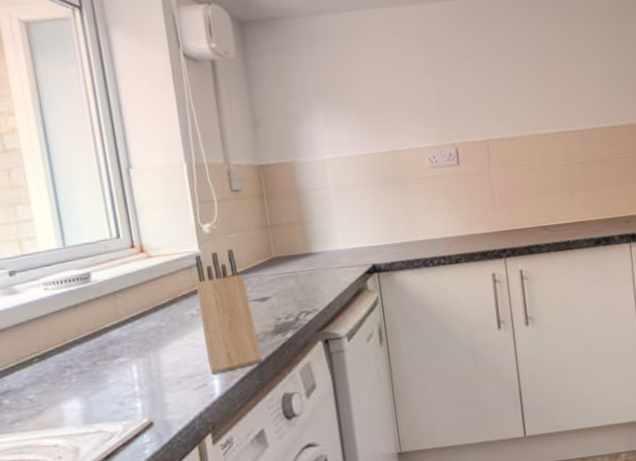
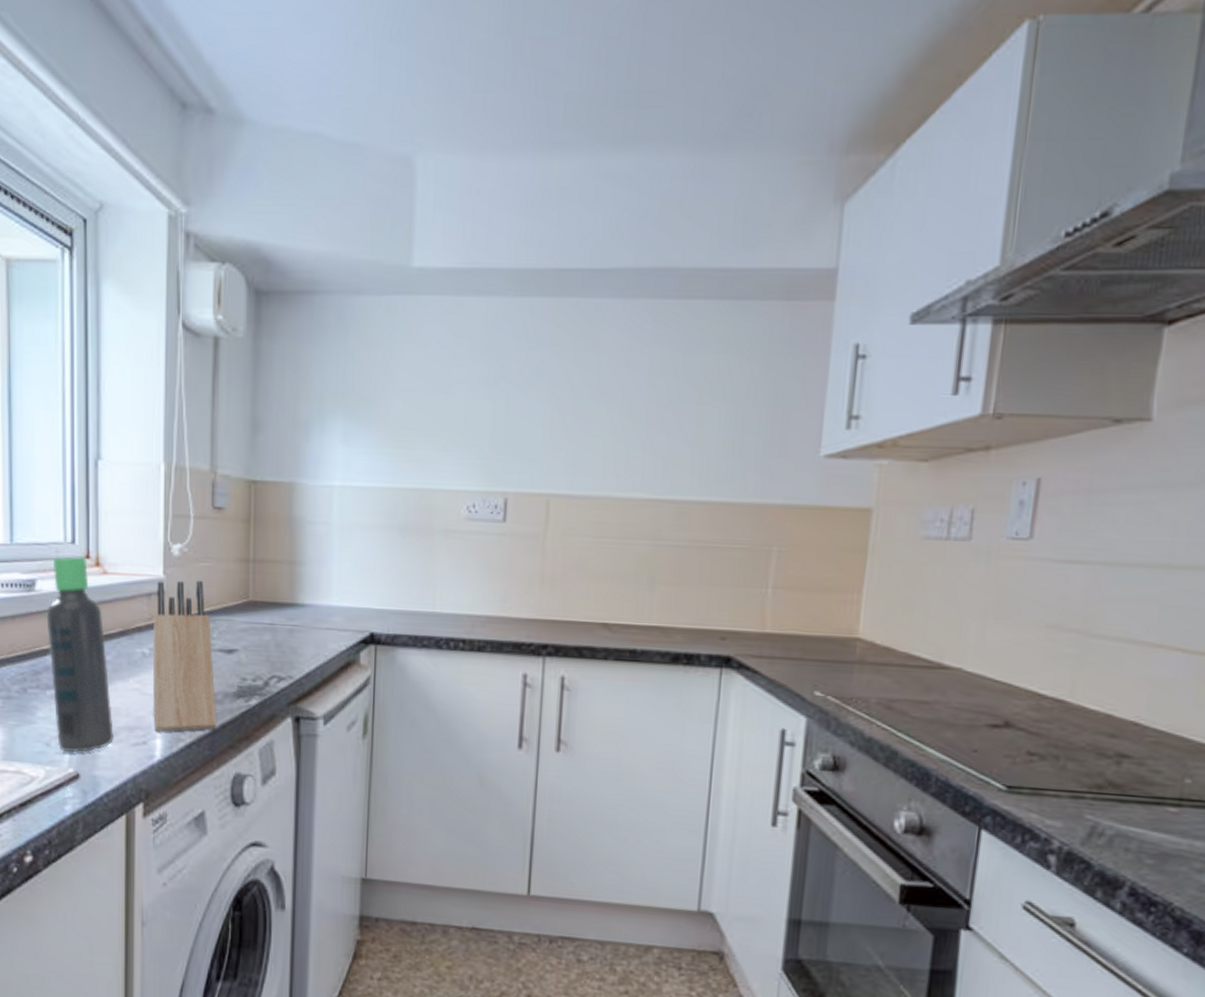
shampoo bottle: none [102,246,178,407] -> present [46,555,114,753]

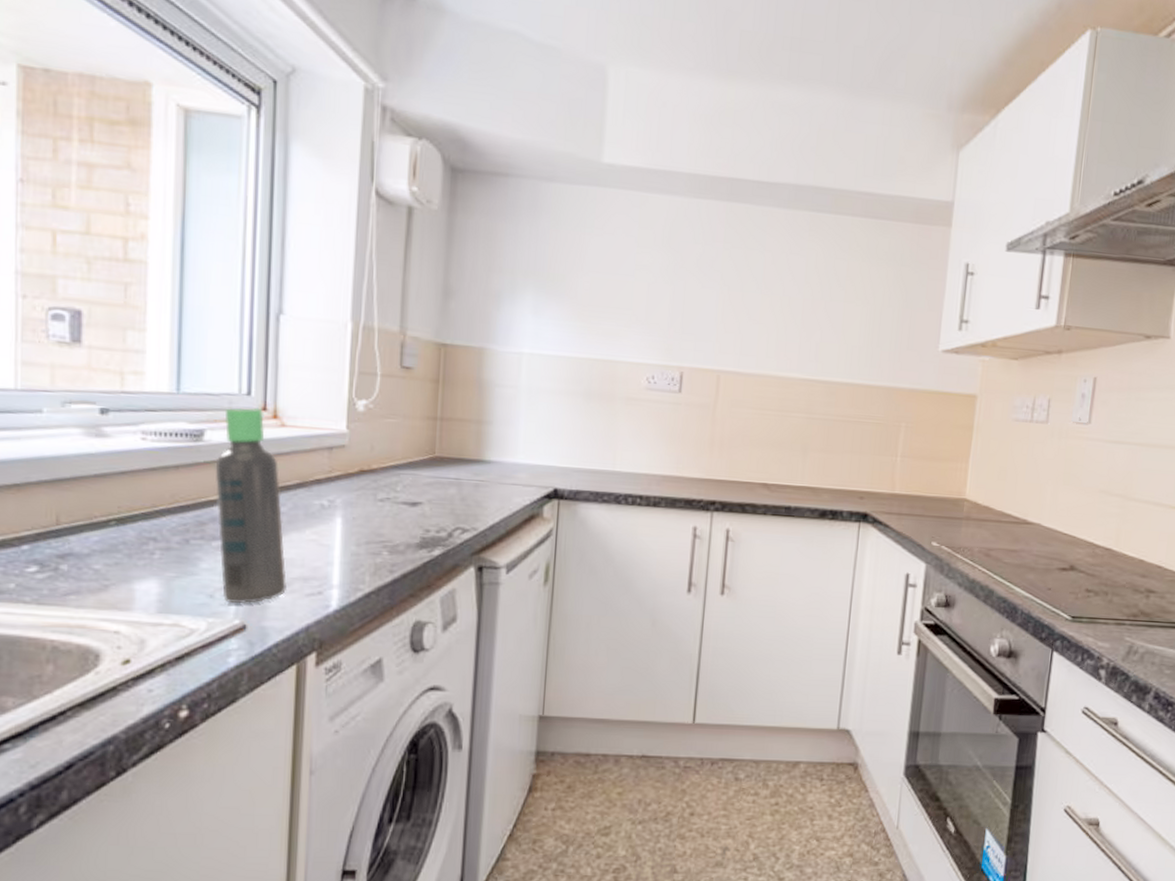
knife block: present [152,580,217,733] -> none [330,435,398,583]

